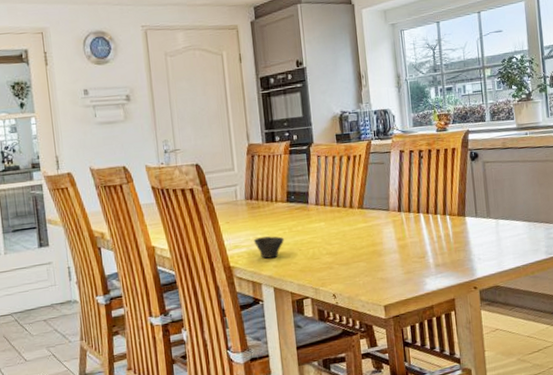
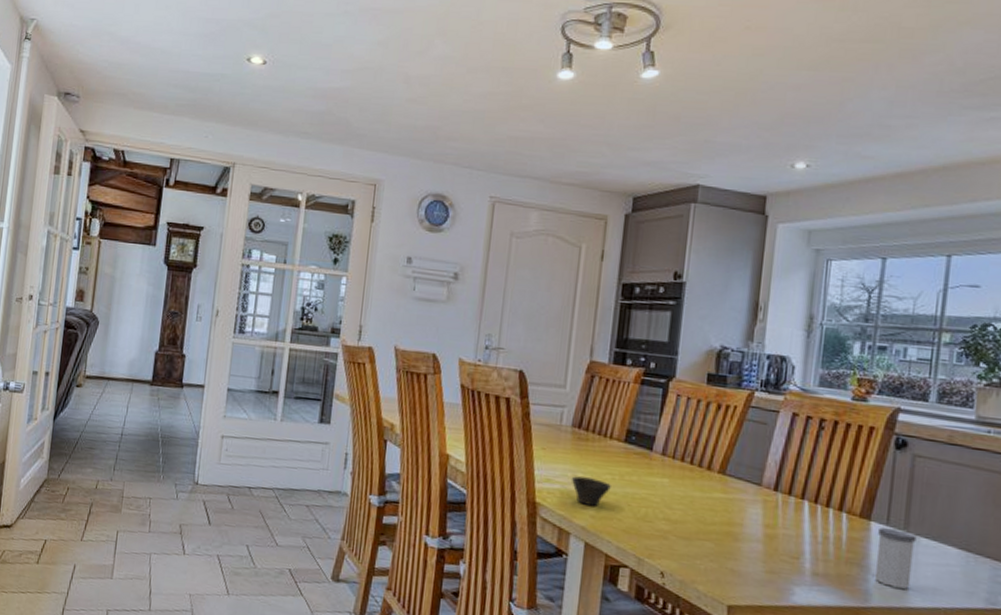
salt shaker: none [471,218,499,261] -> present [874,527,917,589]

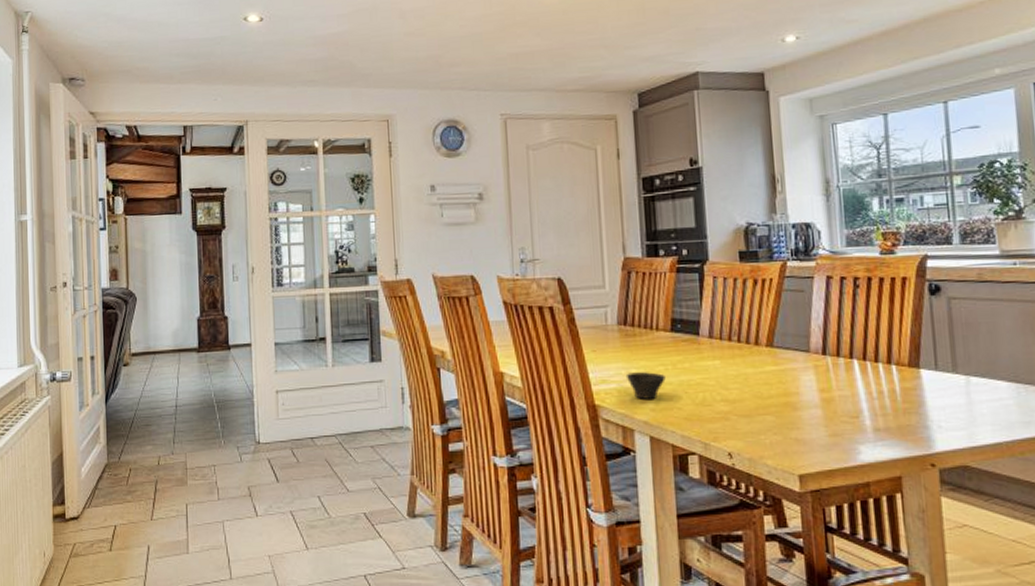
salt shaker: present [874,527,917,589] -> none [929,373,969,430]

